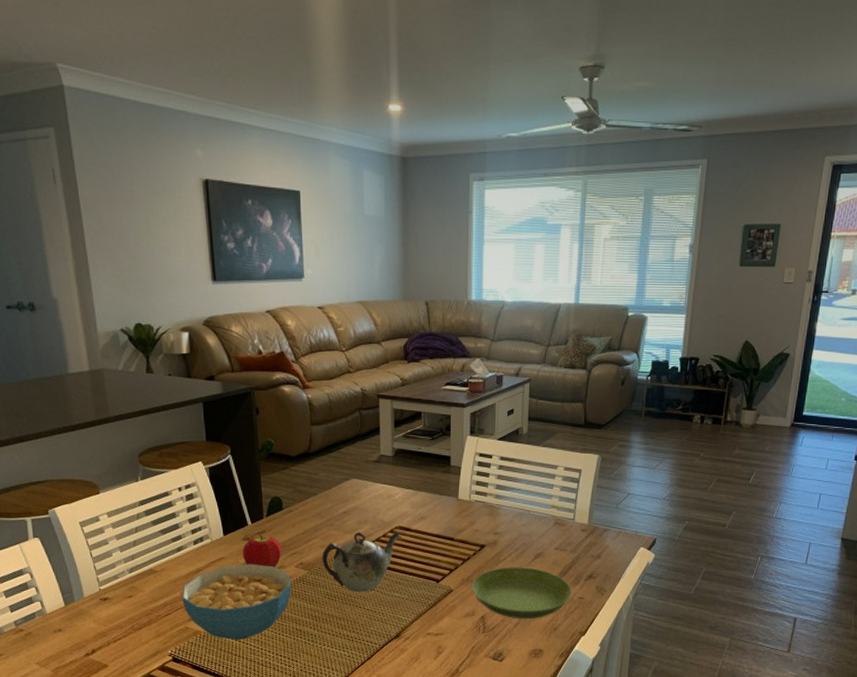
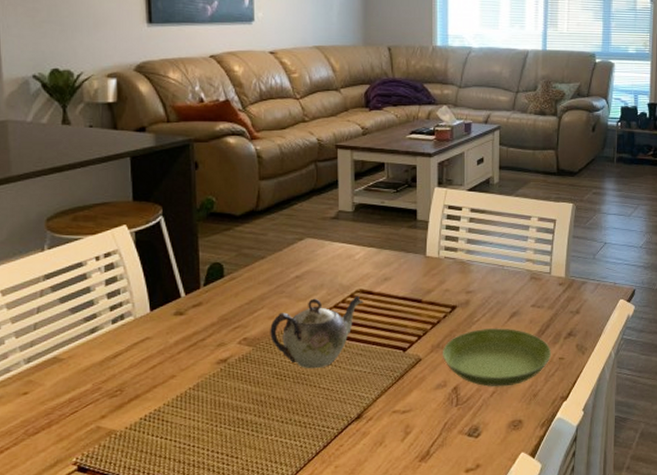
cereal bowl: present [182,564,292,640] -> none [94,343,233,438]
fruit: present [242,535,282,567] -> none [172,308,222,346]

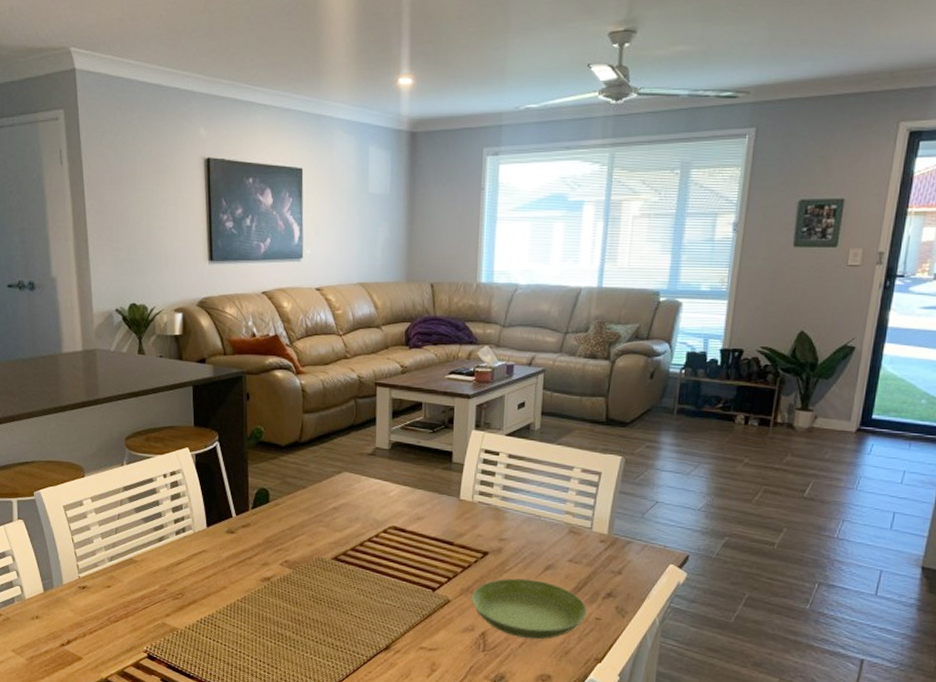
teapot: present [270,296,364,369] -> none [308,530,396,597]

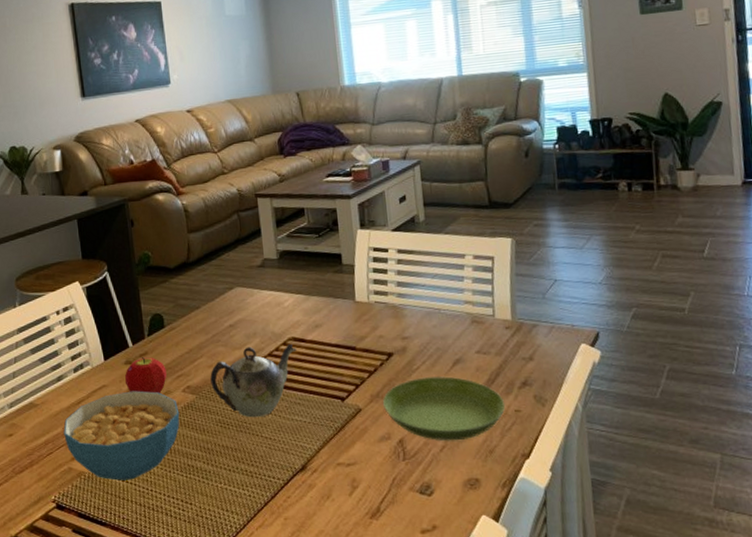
cereal bowl: none [161,558,275,641] -> present [63,390,180,481]
fruit: none [225,528,267,564] -> present [124,357,167,394]
teapot: none [308,530,396,597] -> present [210,344,297,418]

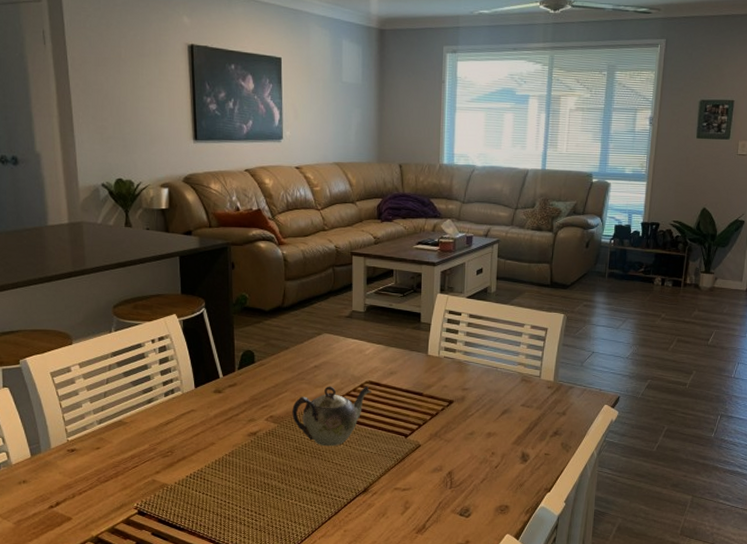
cereal bowl: present [63,390,180,481] -> none [150,416,261,493]
fruit: present [124,357,167,394] -> none [212,388,252,420]
saucer: present [382,375,506,441] -> none [439,422,538,475]

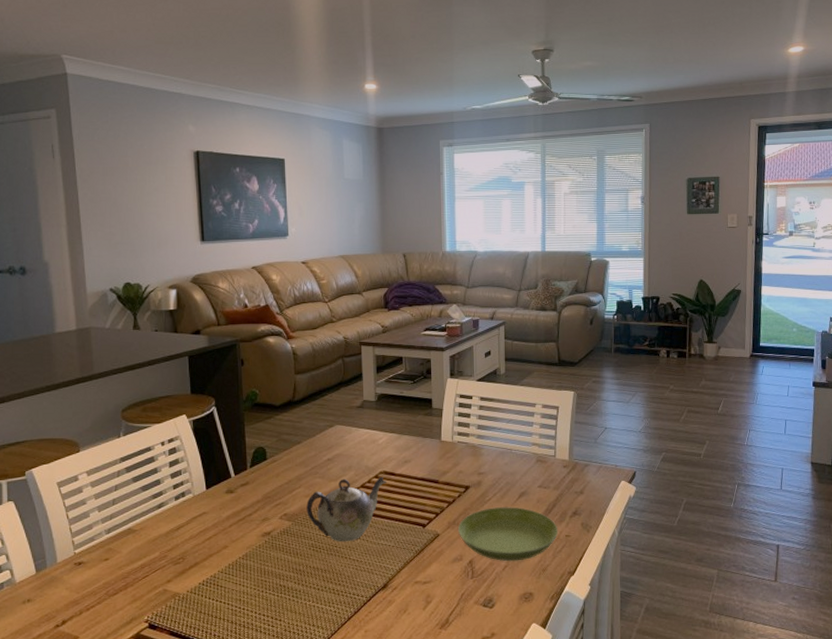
saucer: none [439,422,538,475] -> present [457,506,559,562]

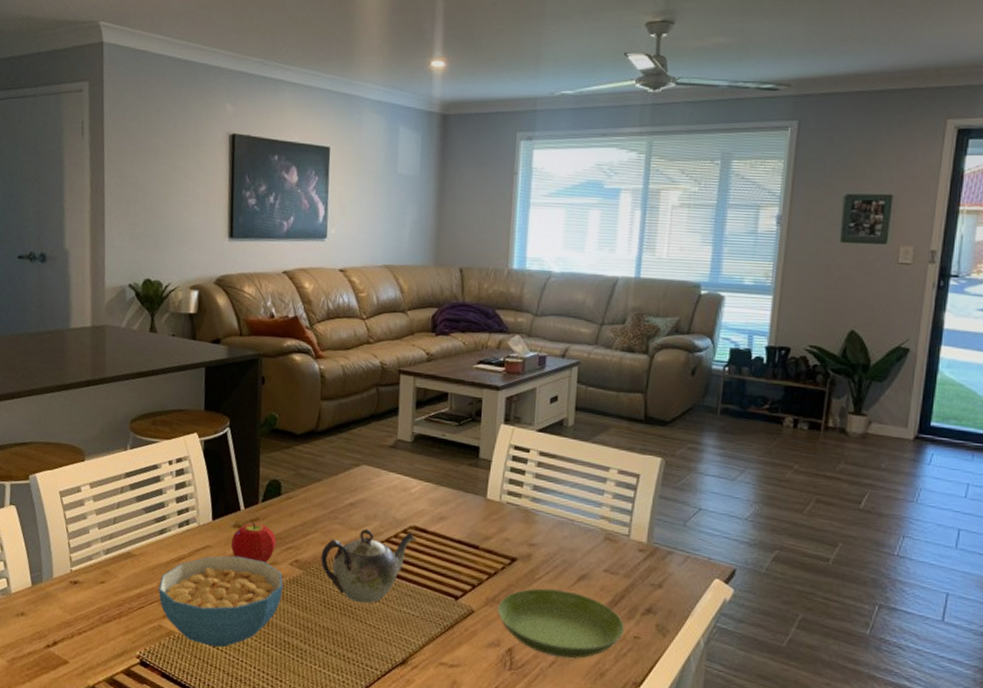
cereal bowl: none [161,517,275,601] -> present [158,555,283,648]
fruit: none [224,487,266,520] -> present [231,523,276,563]

